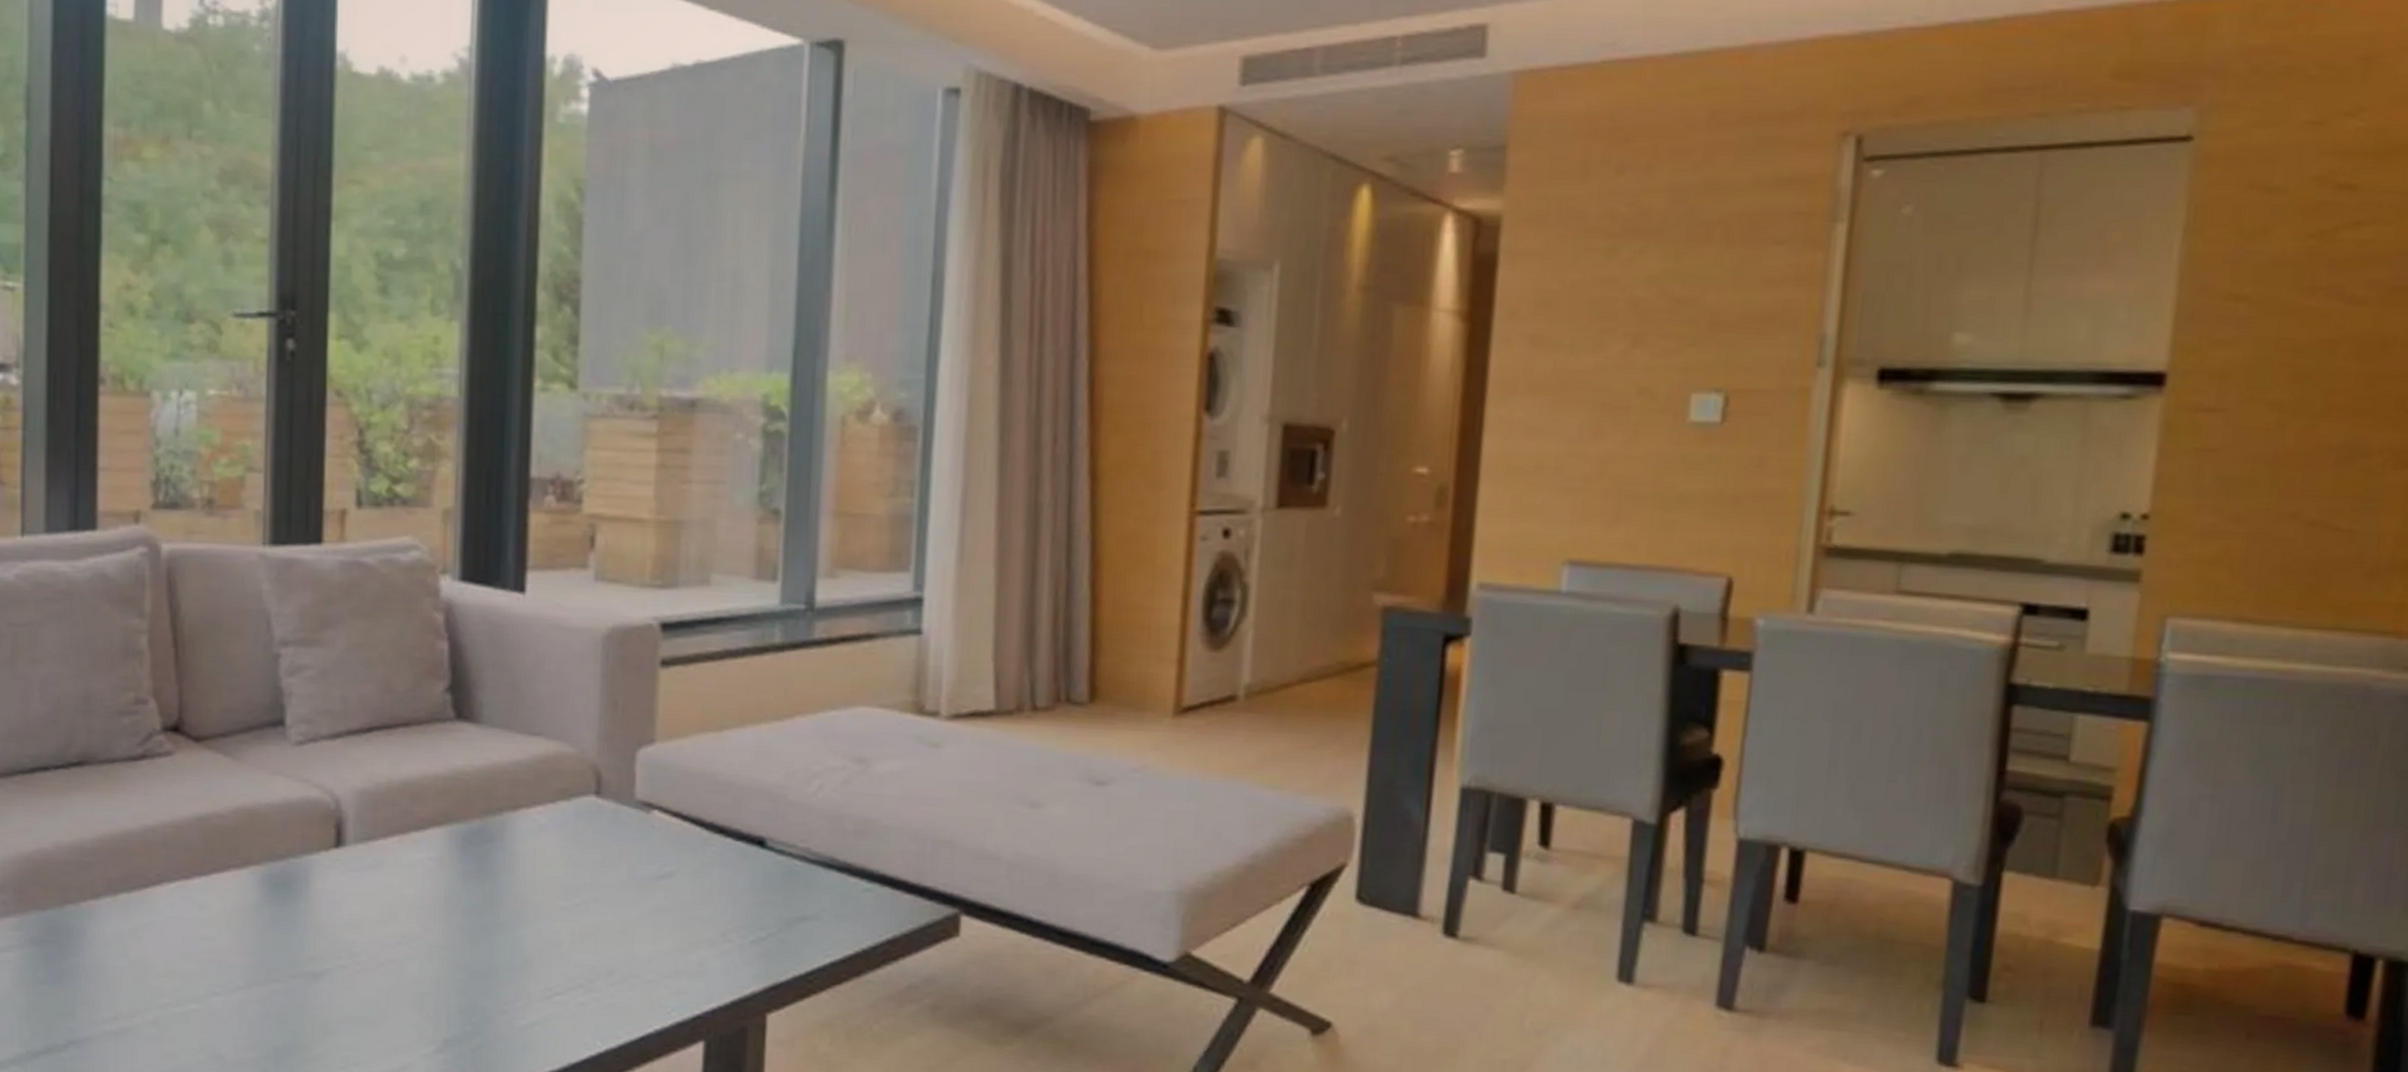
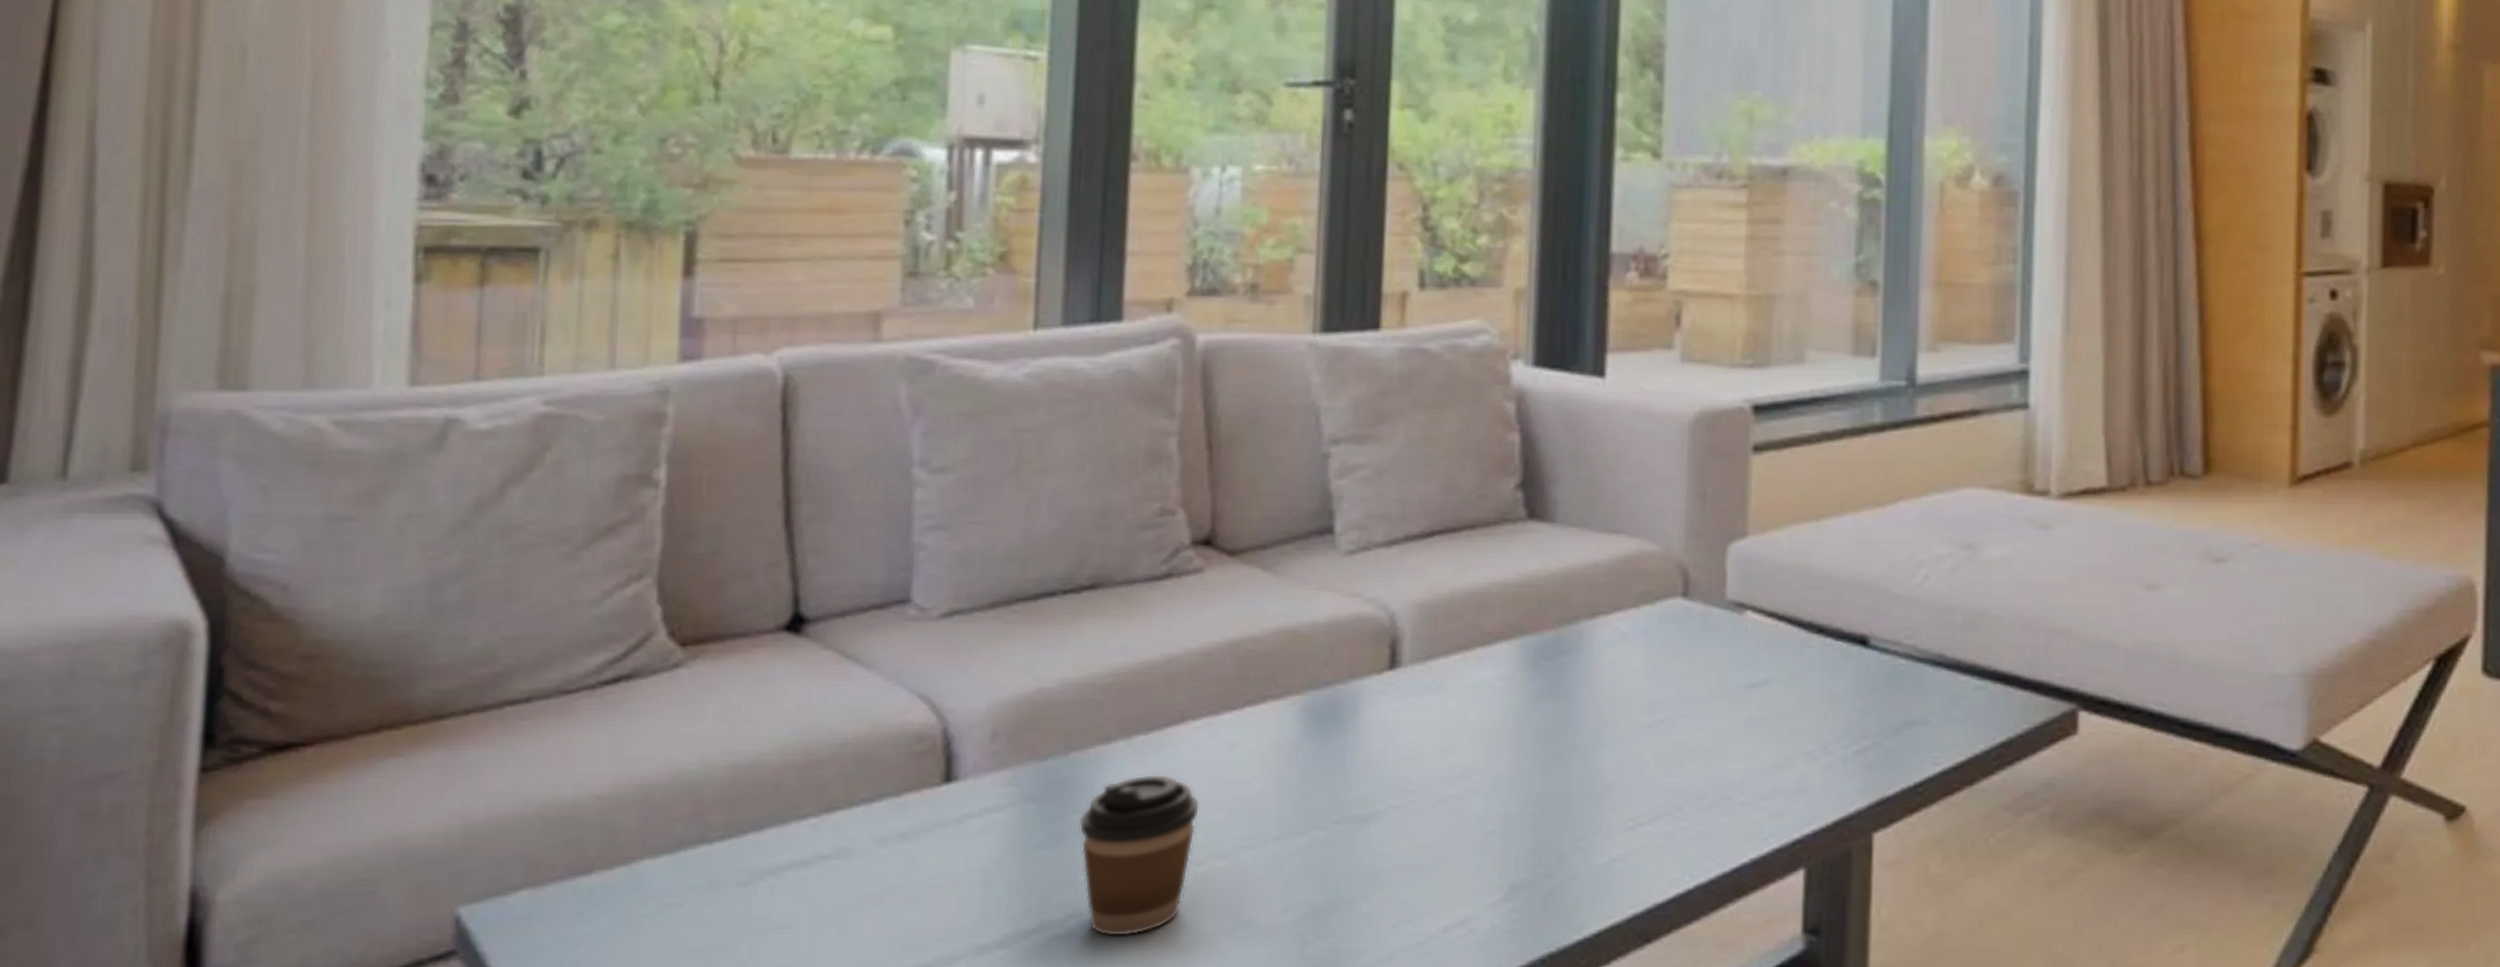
coffee cup: none [75,926,176,1062] -> present [1079,773,1200,937]

